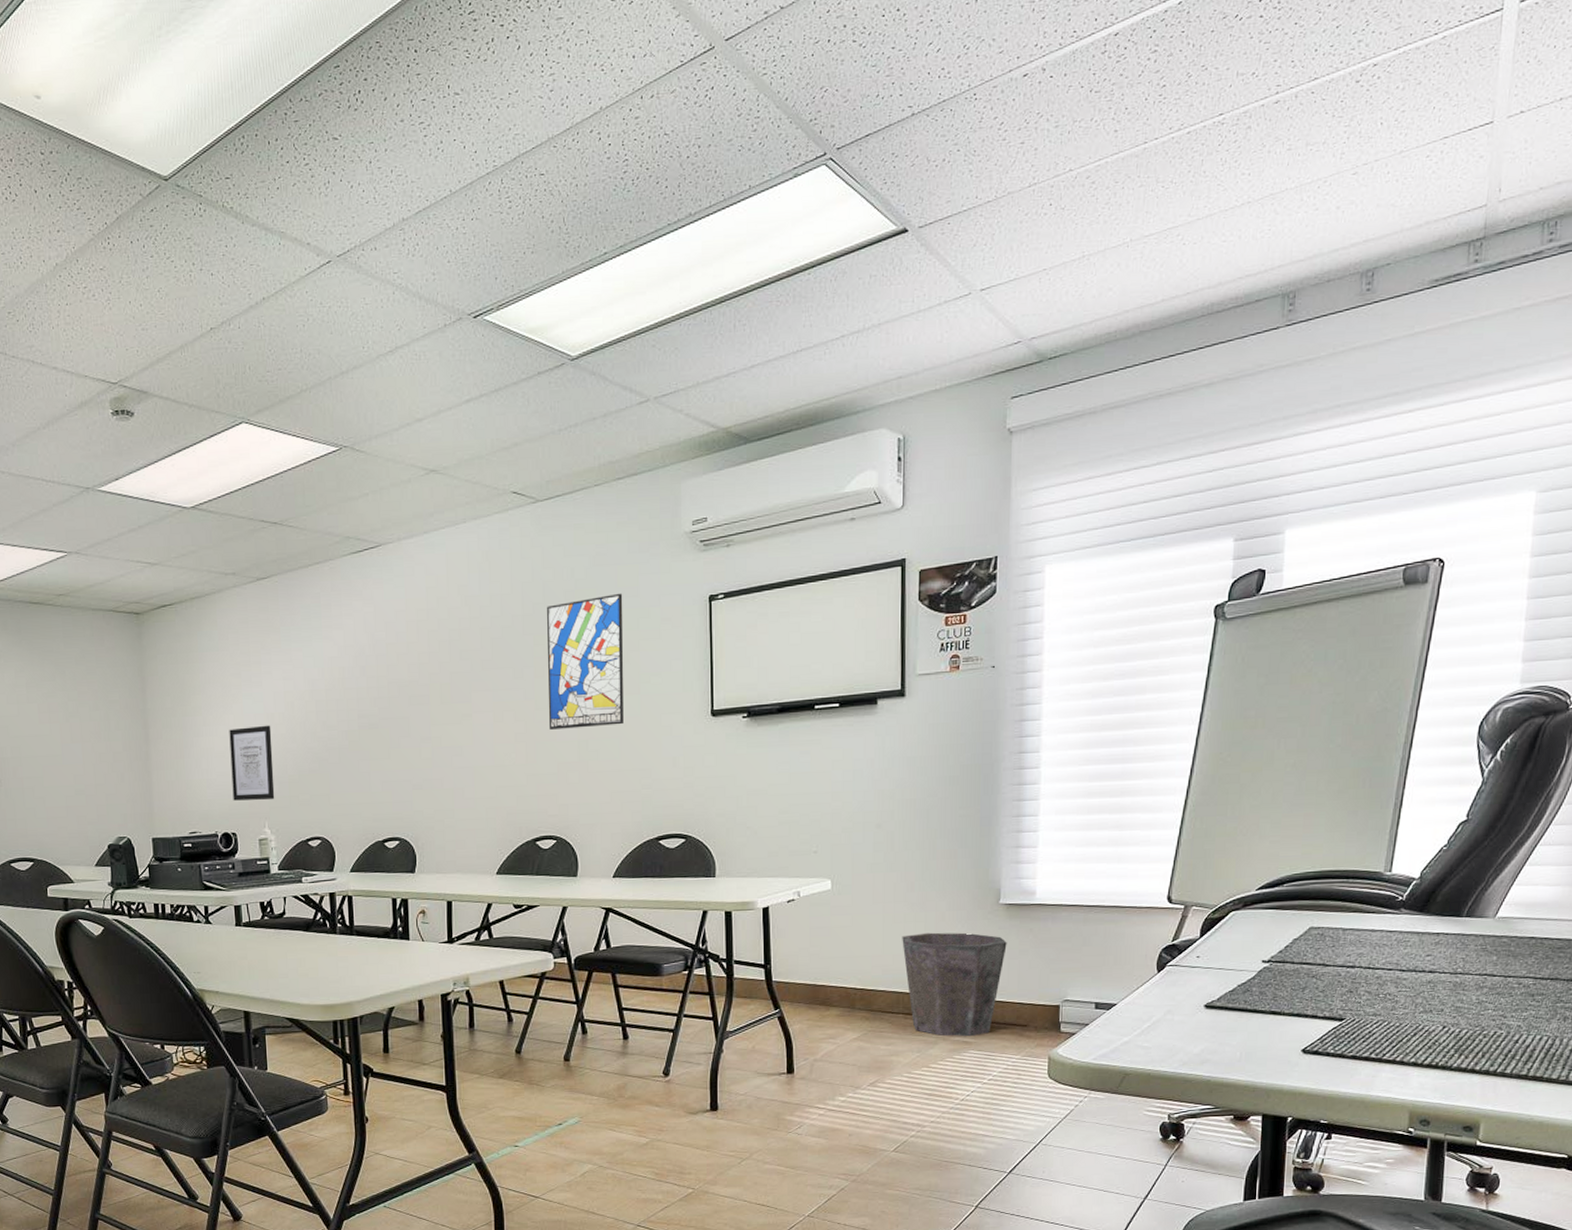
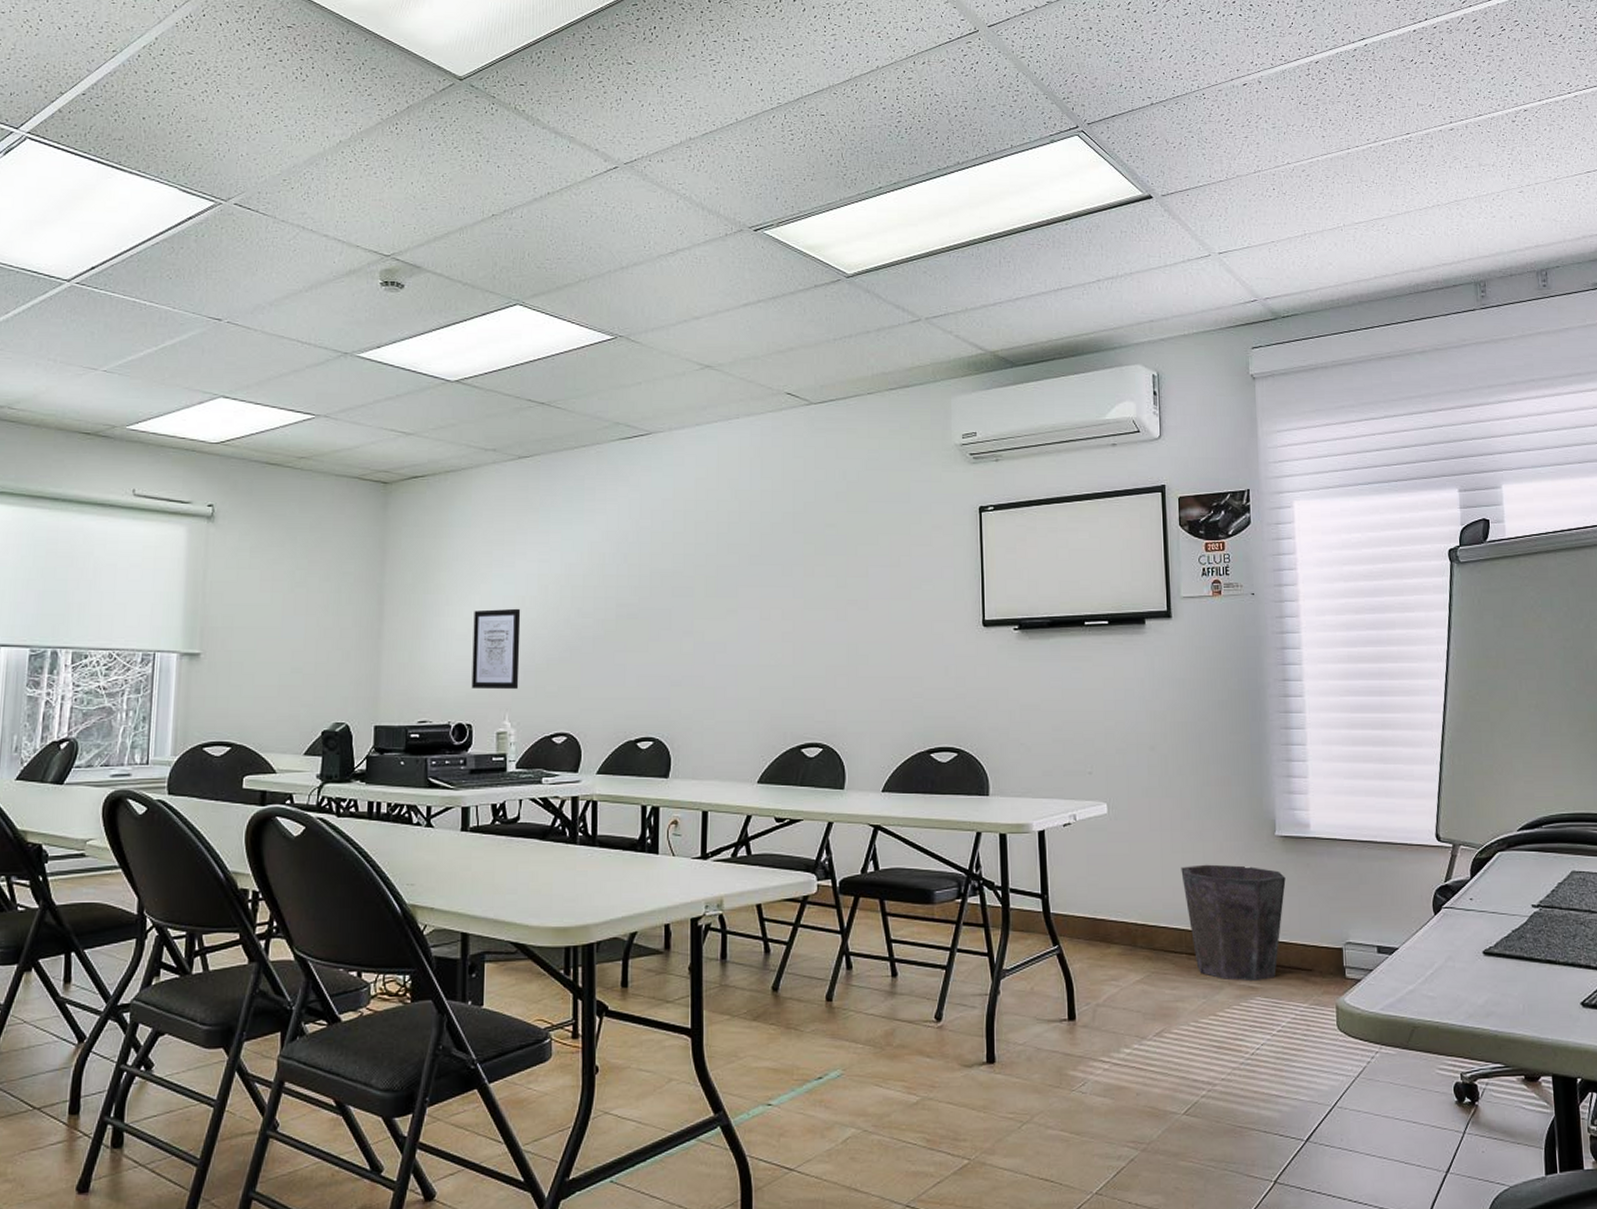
wall art: present [547,593,624,730] -> none [817,498,895,631]

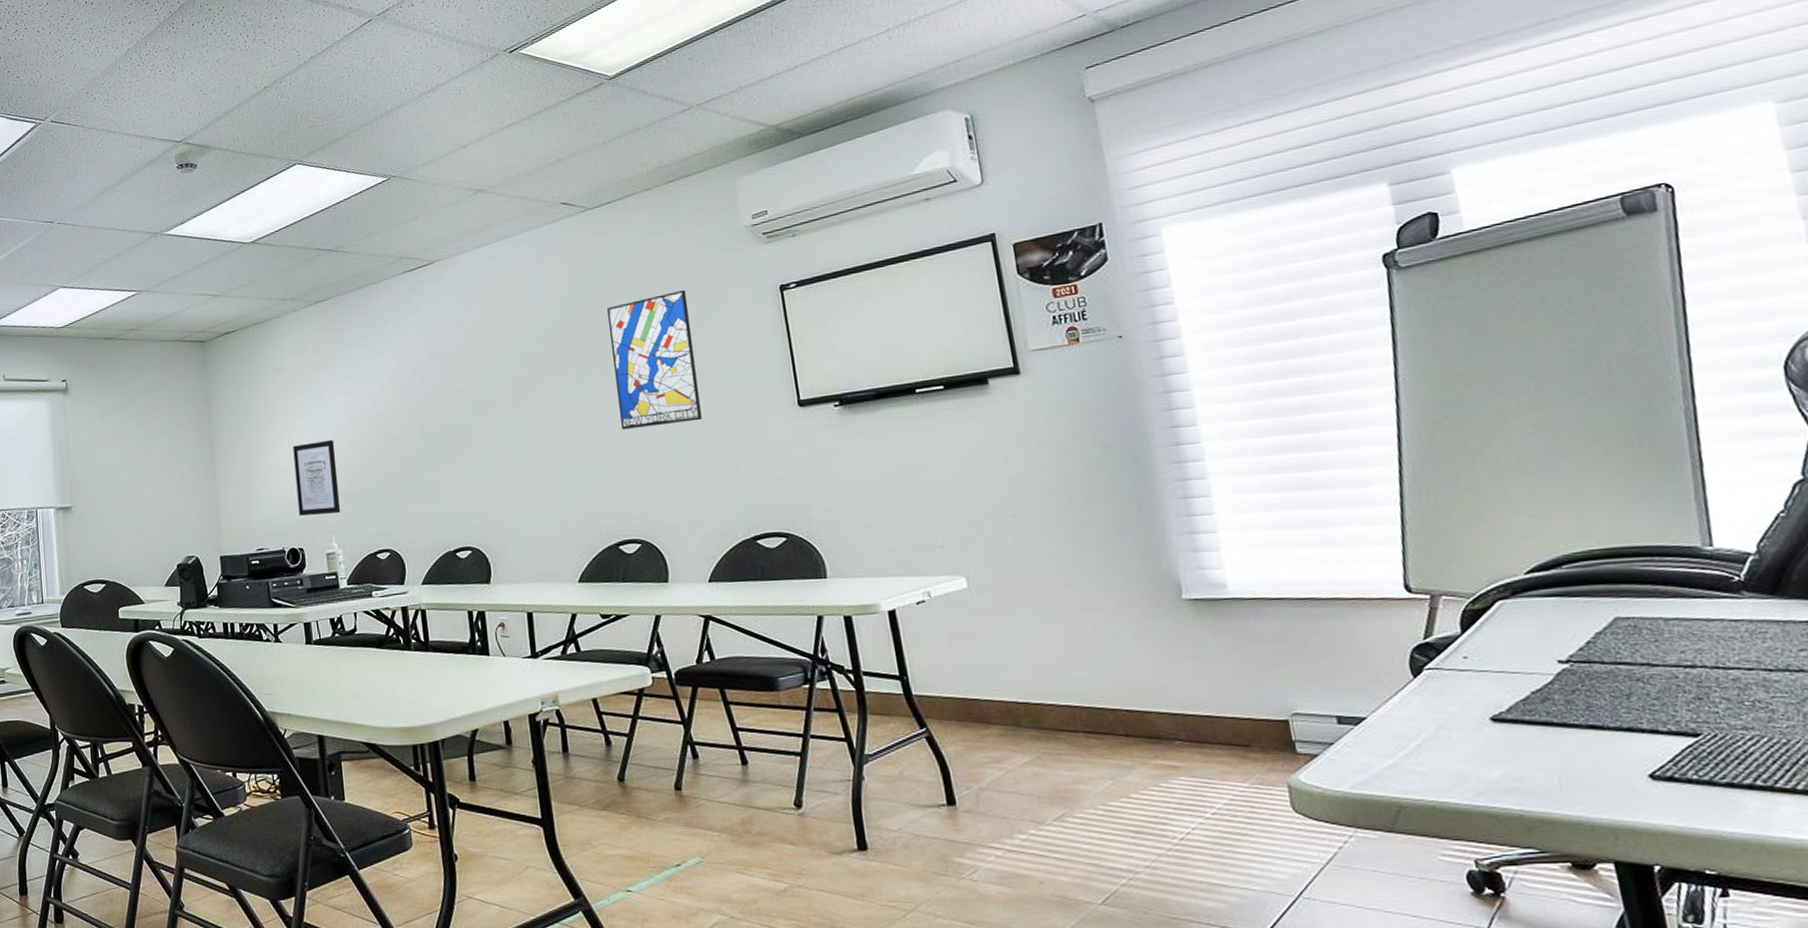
wall art: none [817,498,895,631] -> present [607,289,702,430]
waste bin: present [1181,864,1286,982] -> none [1065,634,1203,760]

